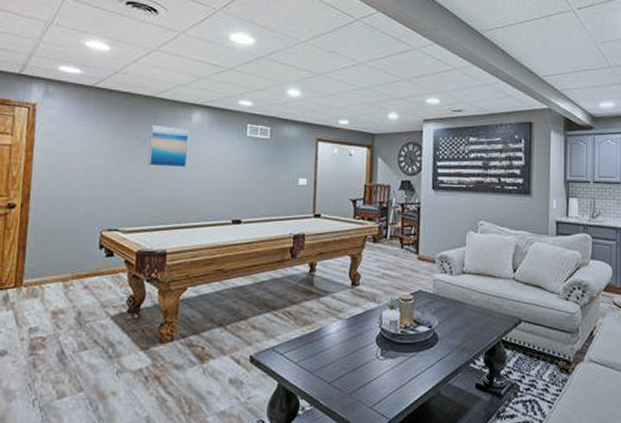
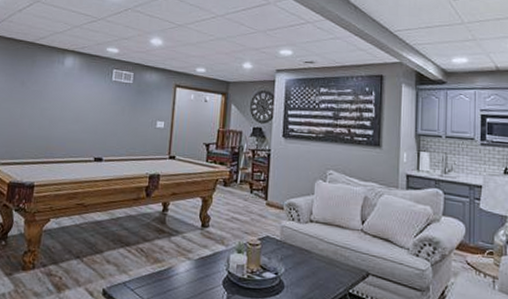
wall art: present [148,124,190,168] -> none [24,67,62,108]

